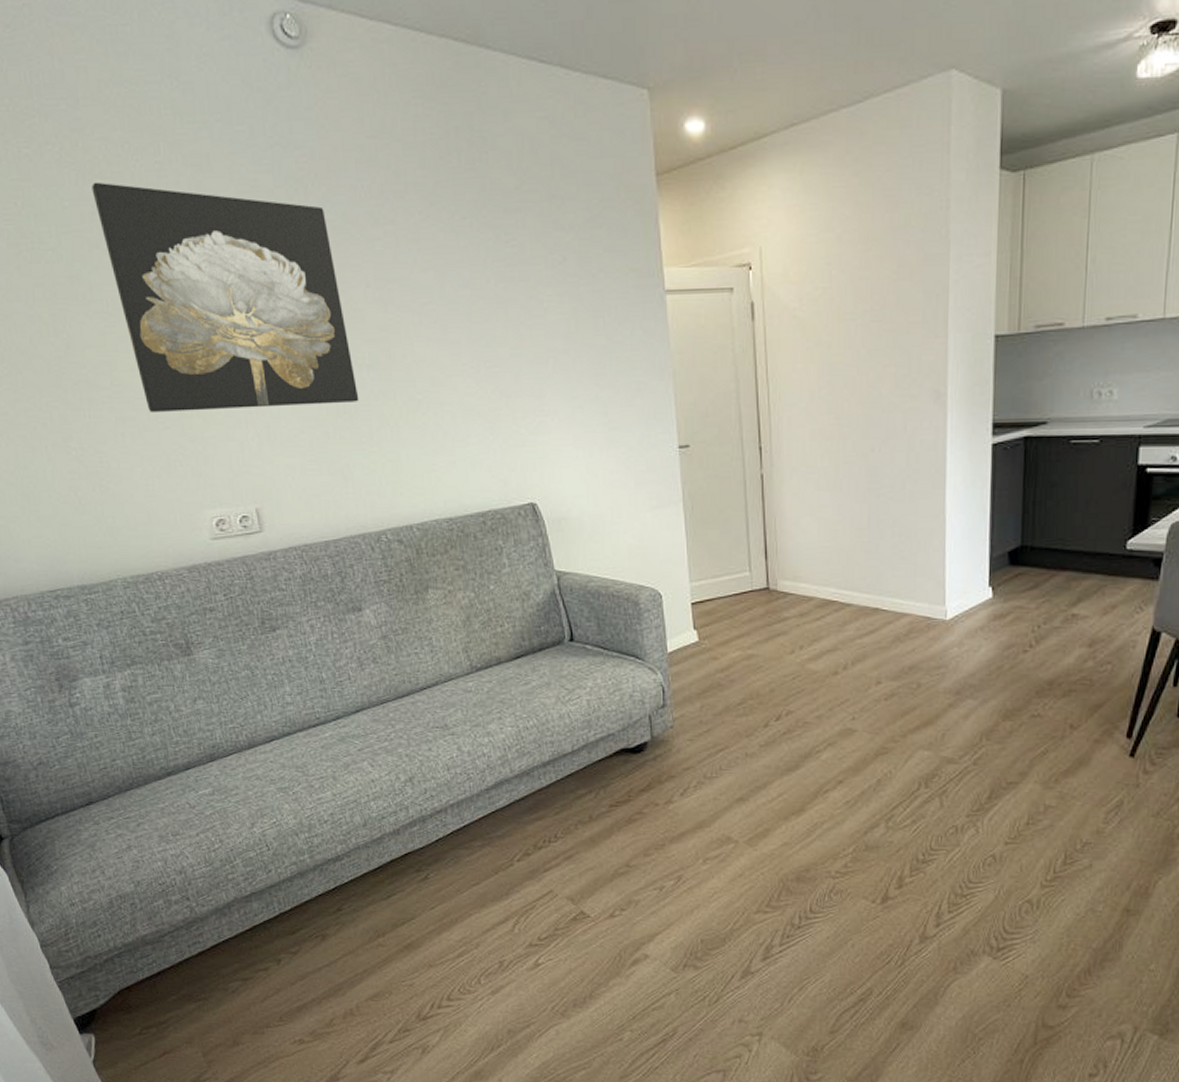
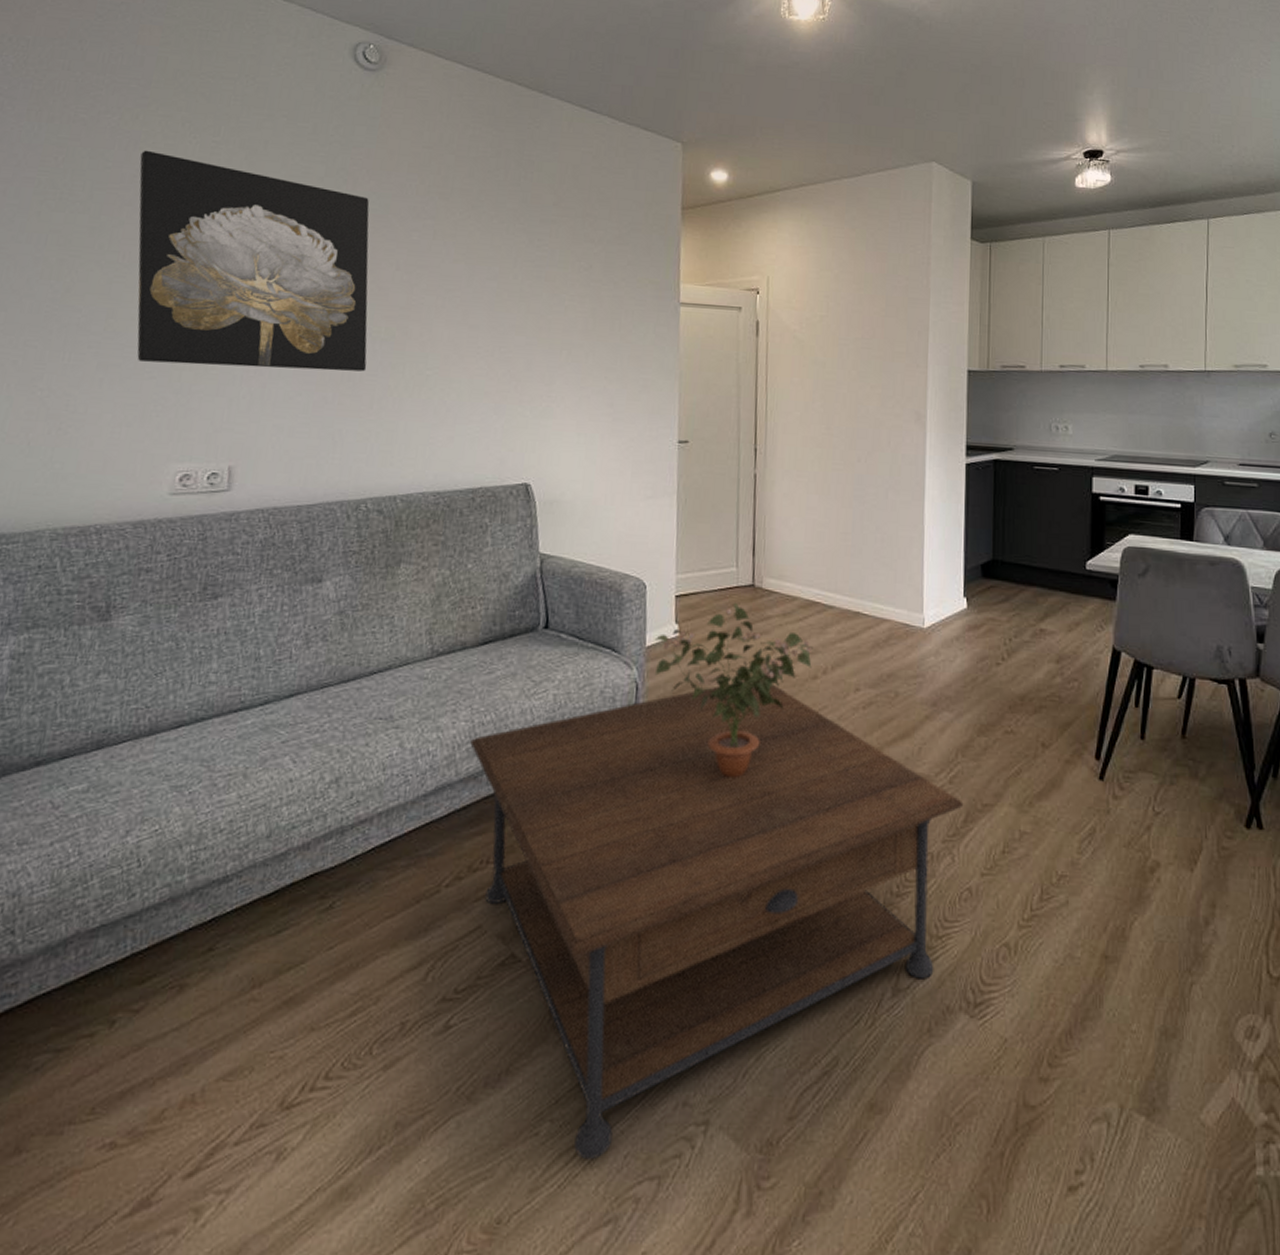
coffee table: none [519,679,988,1058] -> present [470,680,964,1160]
potted plant: none [676,607,832,767] -> present [654,603,813,778]

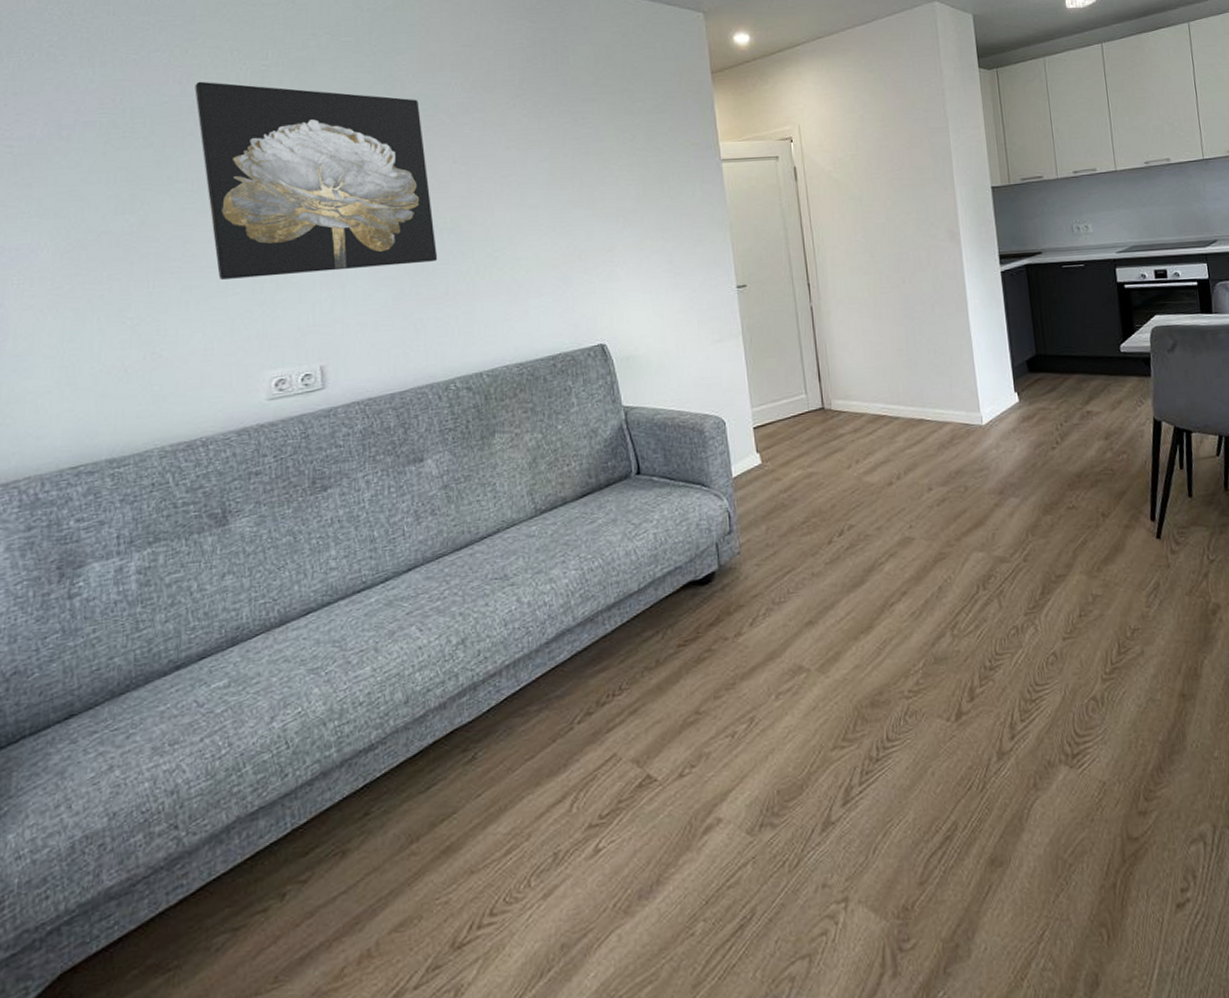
coffee table: present [470,680,964,1160] -> none [582,495,1039,951]
potted plant: present [654,603,813,778] -> none [740,427,886,586]

